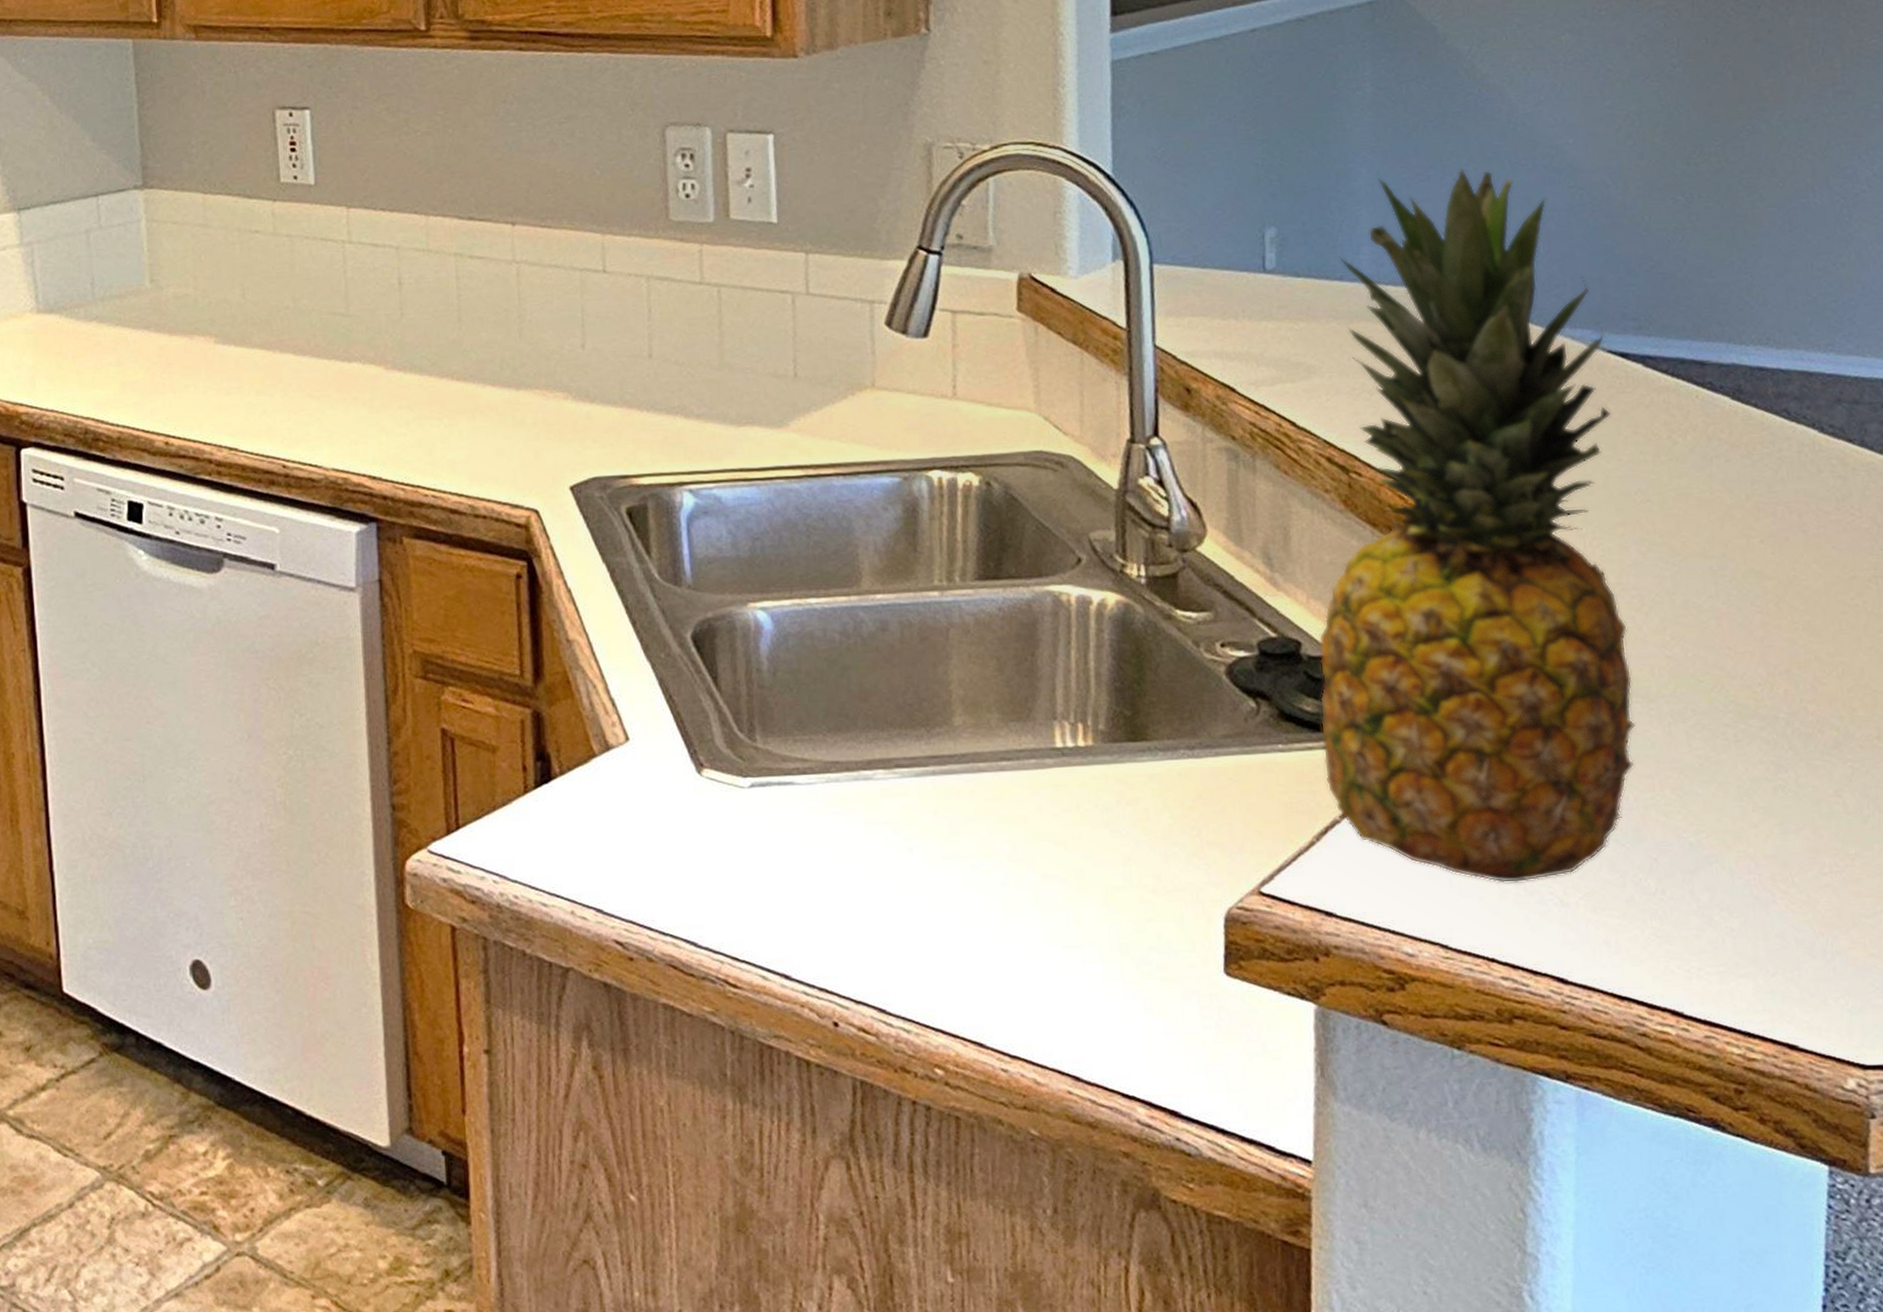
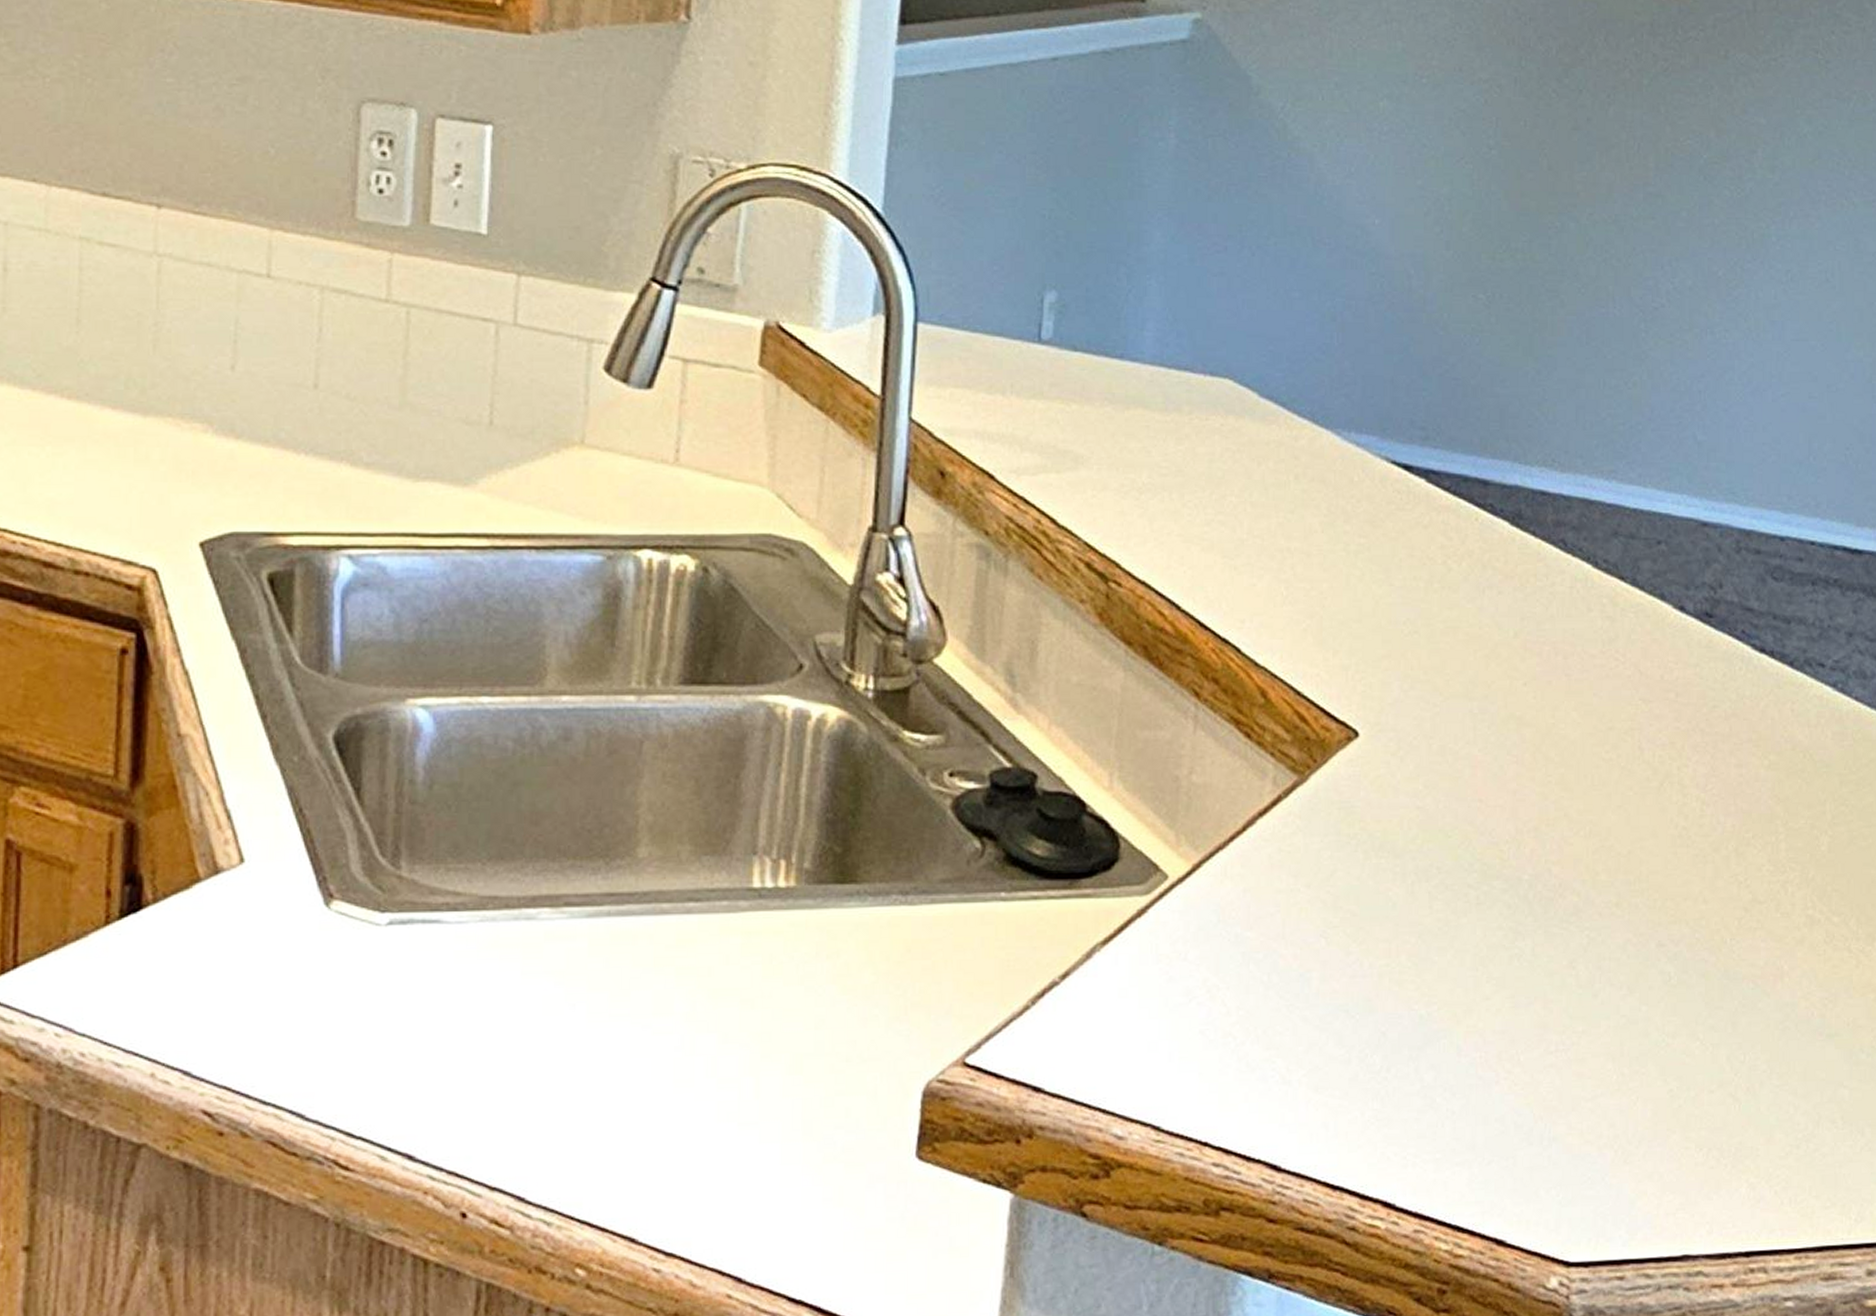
fruit: present [1319,168,1635,884] -> none [1048,241,1389,1058]

